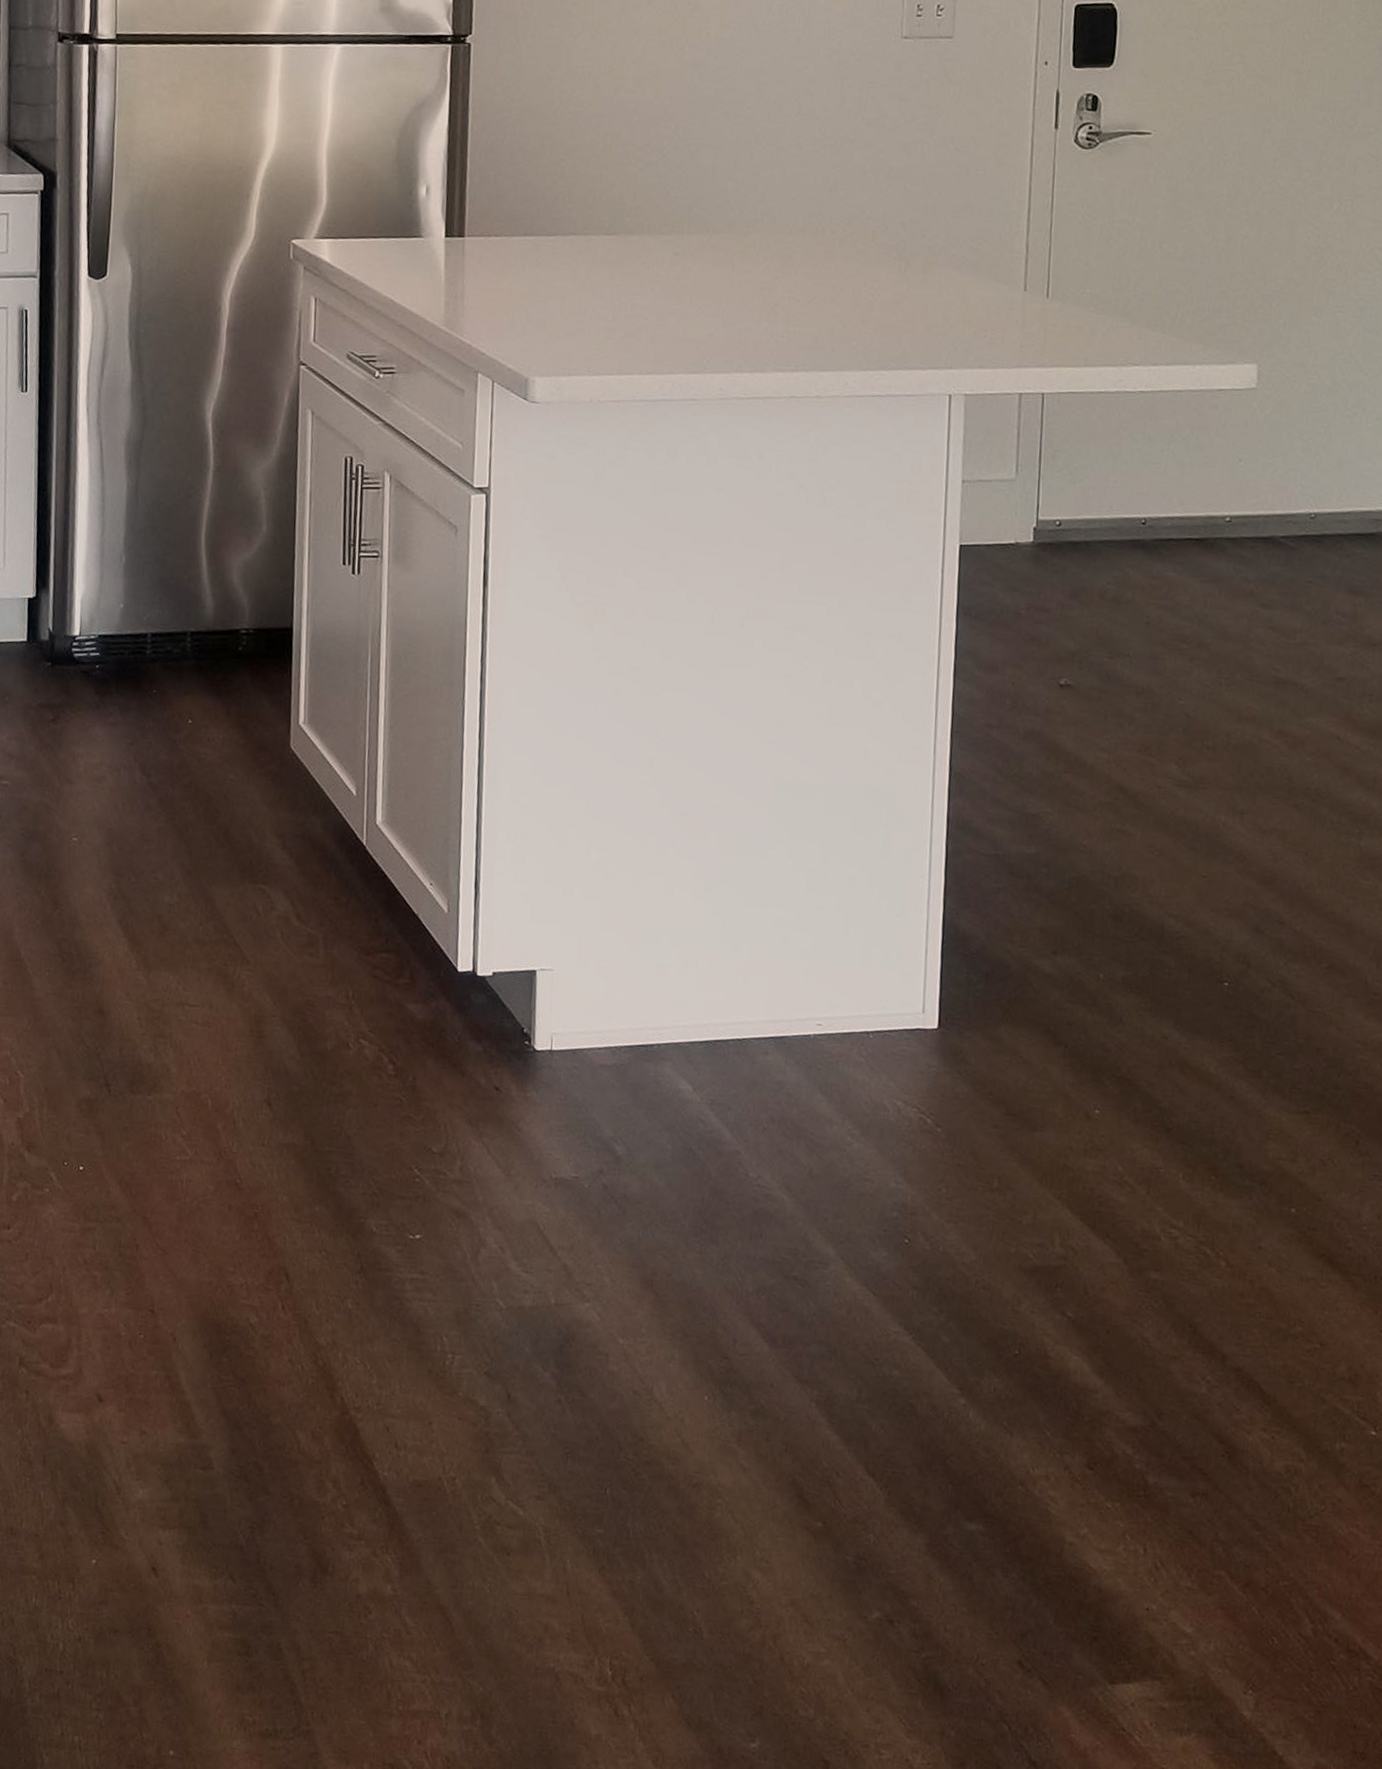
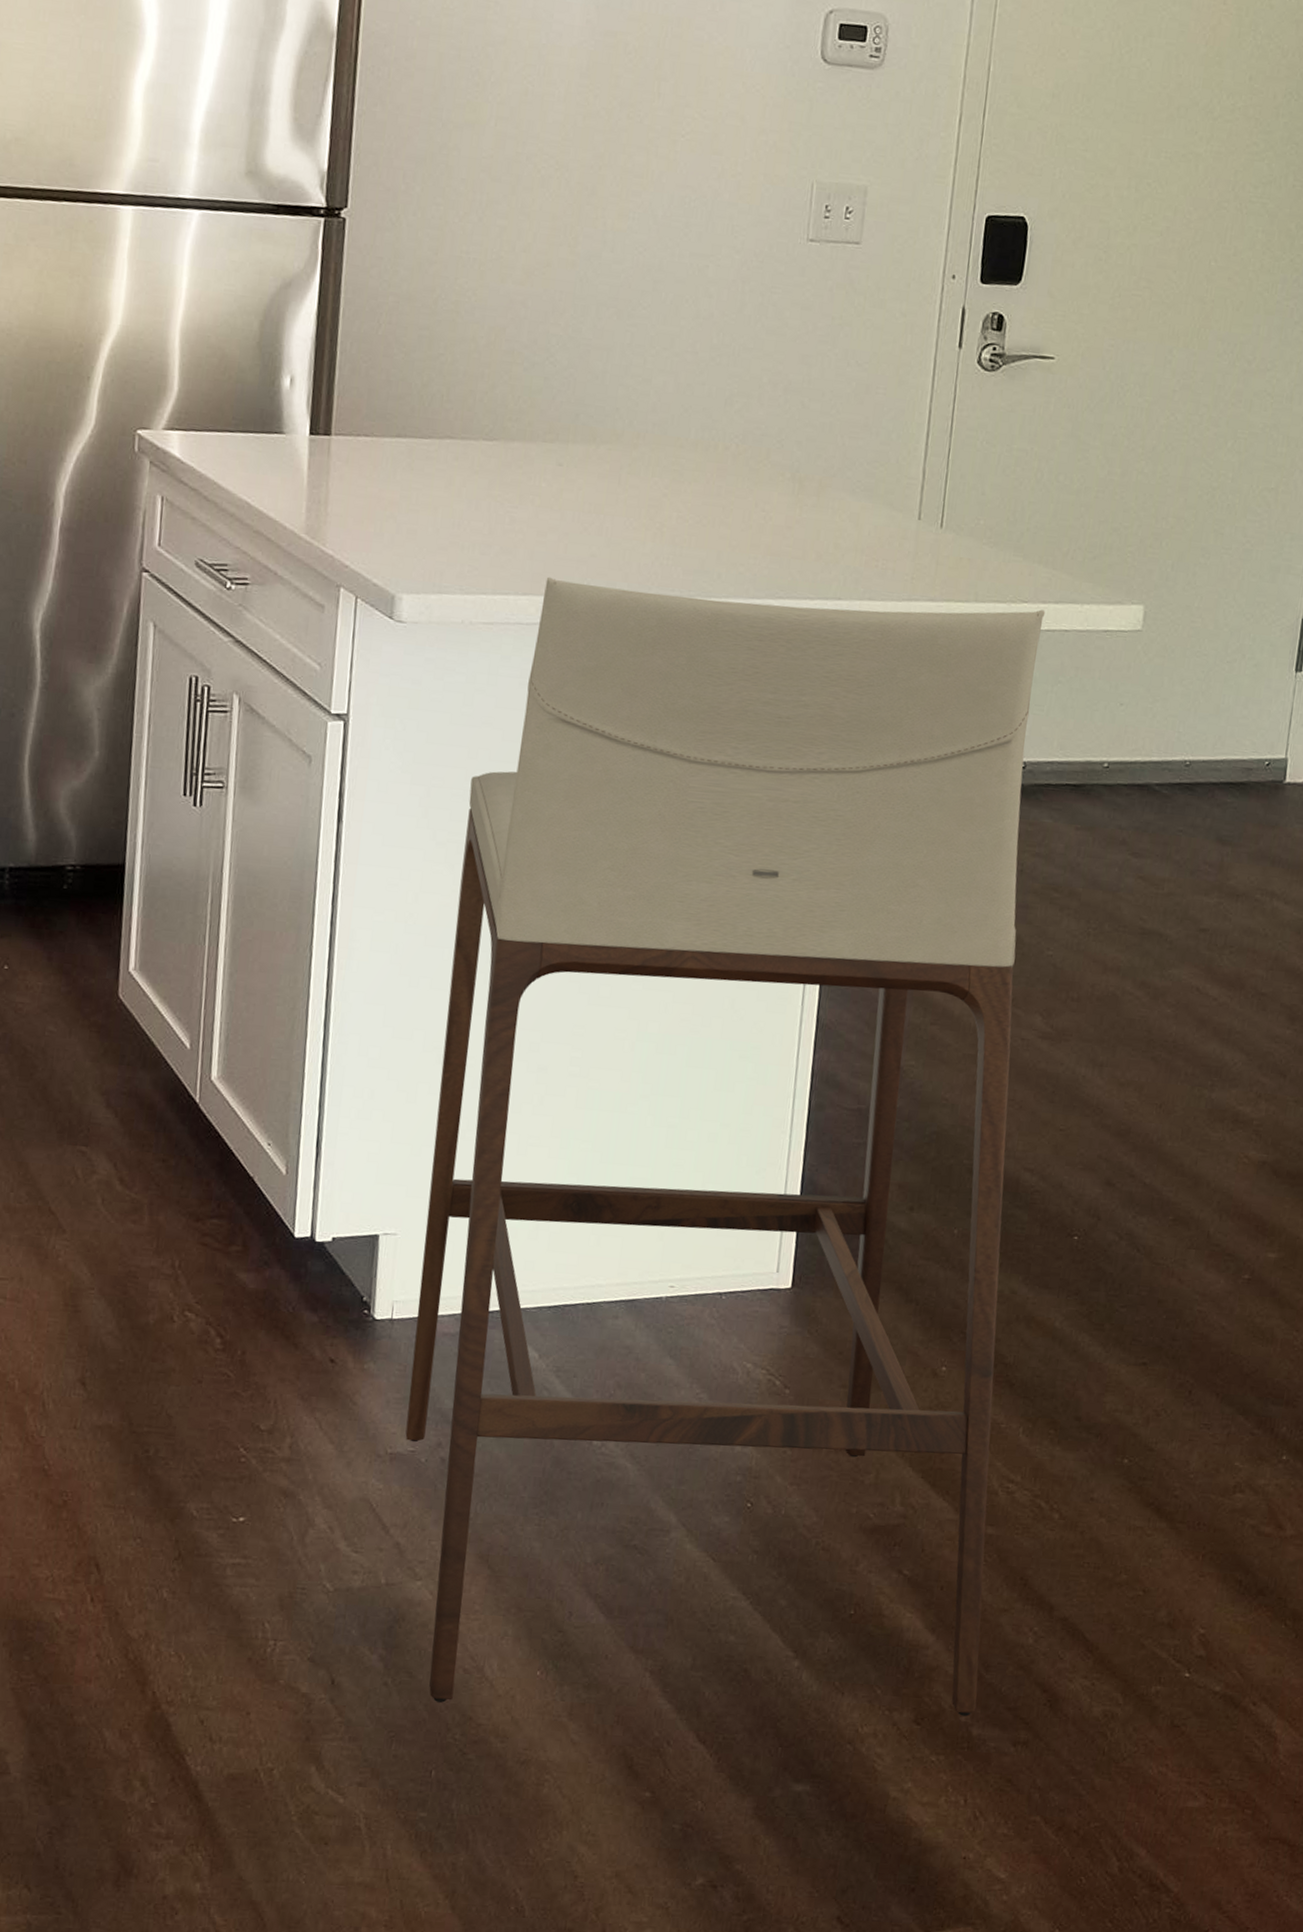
bar stool: none [568,356,1157,1464] -> present [405,576,1046,1717]

